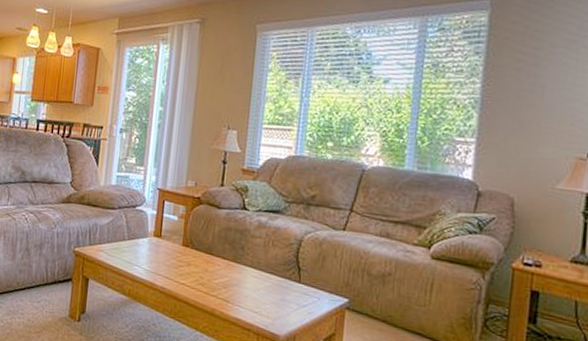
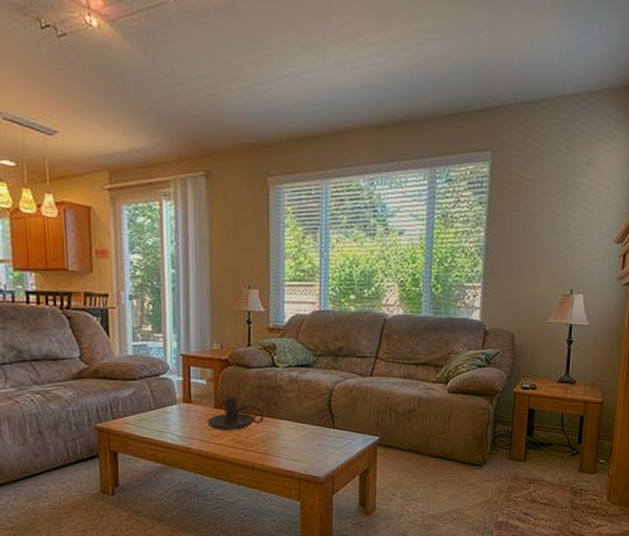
candle holder: none [174,235,229,272] -> present [207,397,264,431]

